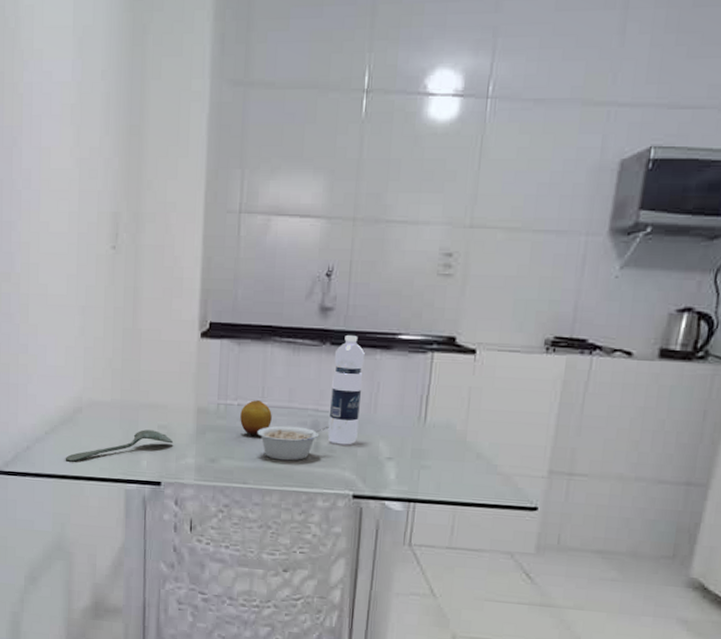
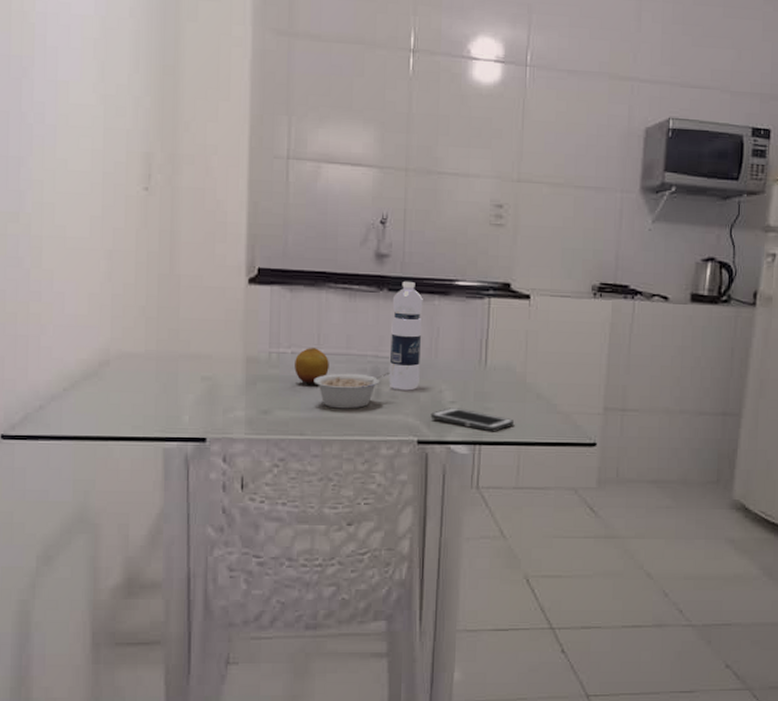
spoon: present [65,429,174,462] -> none [88,382,220,421]
cell phone: none [367,464,451,491] -> present [430,408,514,432]

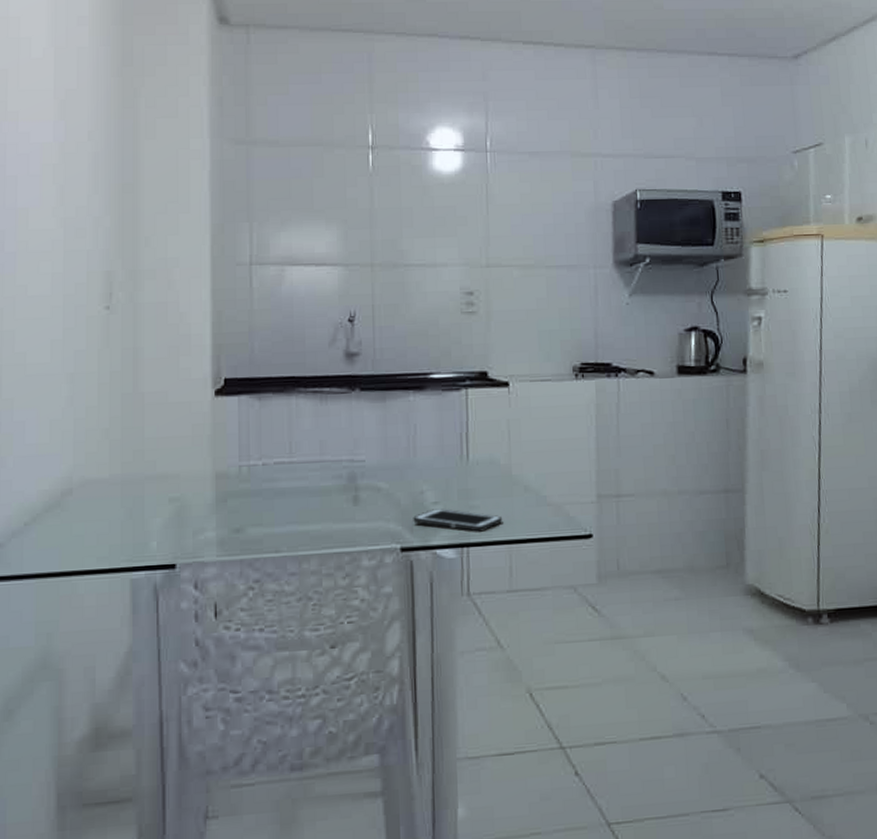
fruit: present [295,348,329,385] -> none [266,457,303,498]
legume: present [314,372,390,409] -> none [287,476,367,521]
water bottle: present [388,282,423,391] -> none [365,379,399,495]

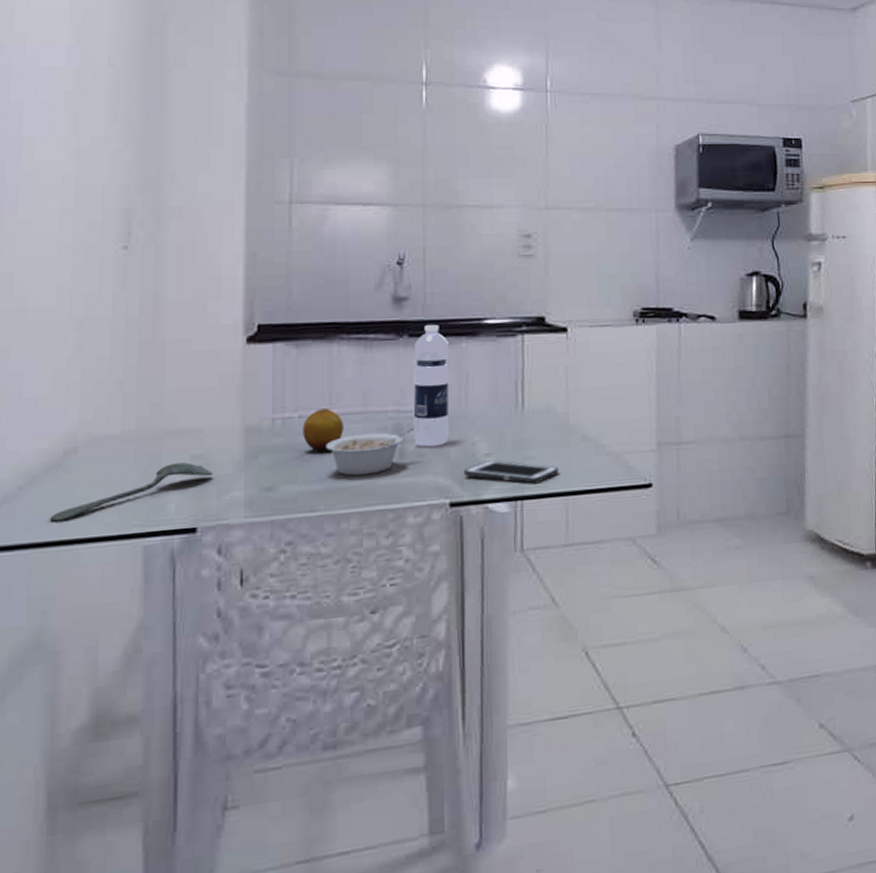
spoon: none [51,504,189,555] -> present [49,462,214,522]
fruit: none [266,457,303,498] -> present [303,408,343,452]
legume: none [287,476,367,521] -> present [326,427,415,476]
water bottle: none [365,379,399,495] -> present [413,325,449,447]

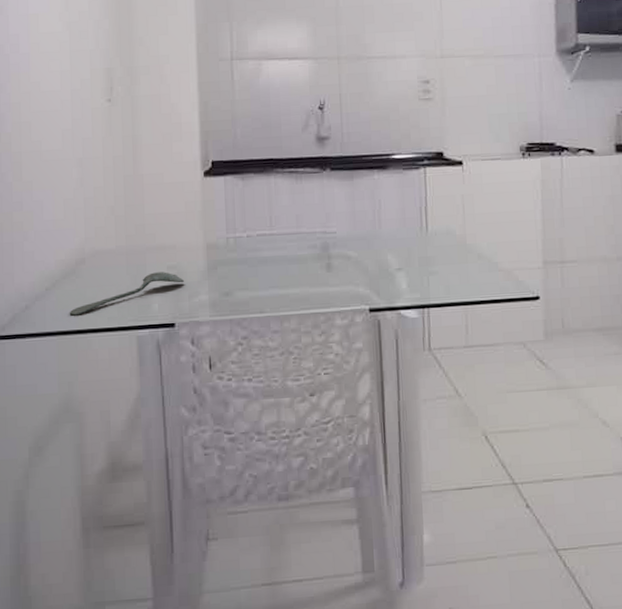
fruit: present [303,408,343,452] -> none [250,230,282,265]
legume: present [326,427,415,476] -> none [269,246,339,285]
water bottle: present [413,325,449,447] -> none [335,160,366,262]
cell phone: present [463,460,558,484] -> none [379,274,458,295]

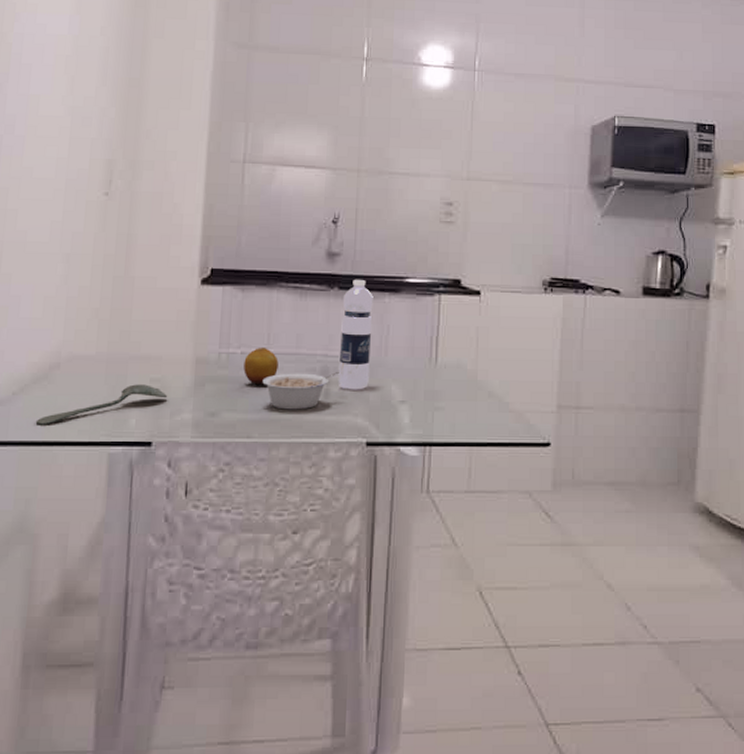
fruit: none [250,230,282,265] -> present [243,348,279,386]
legume: none [269,246,339,285] -> present [262,371,339,410]
water bottle: none [335,160,366,262] -> present [338,280,373,390]

